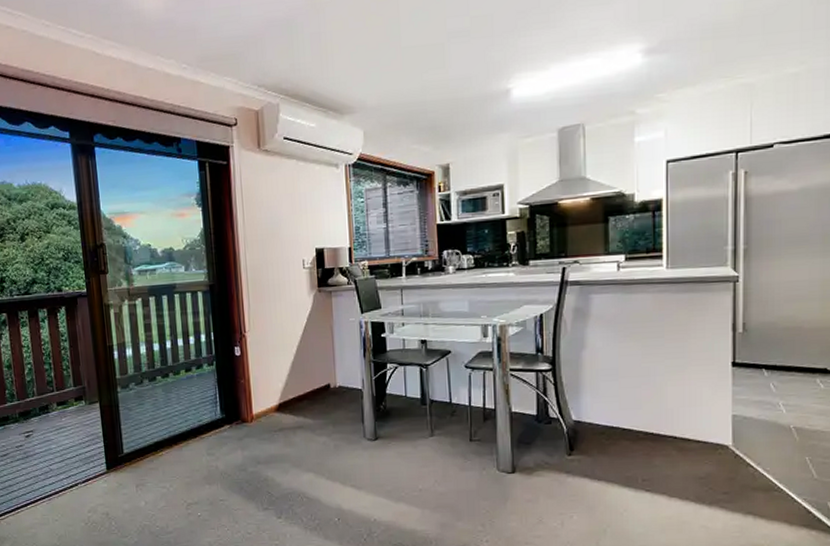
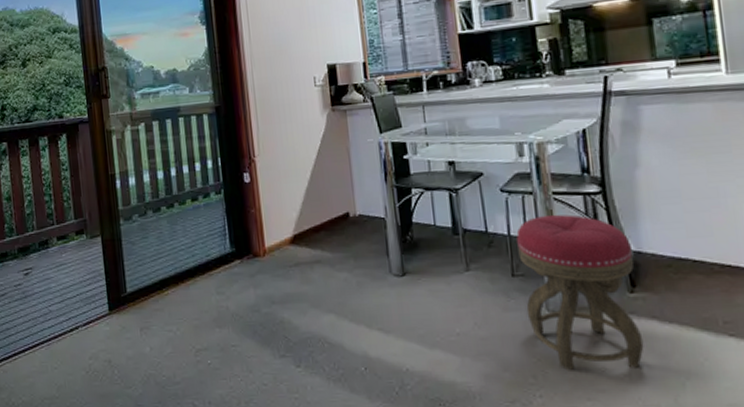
stool: none [476,388,576,519] -> present [516,214,644,370]

